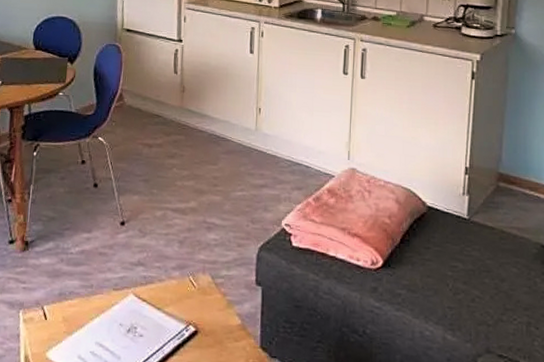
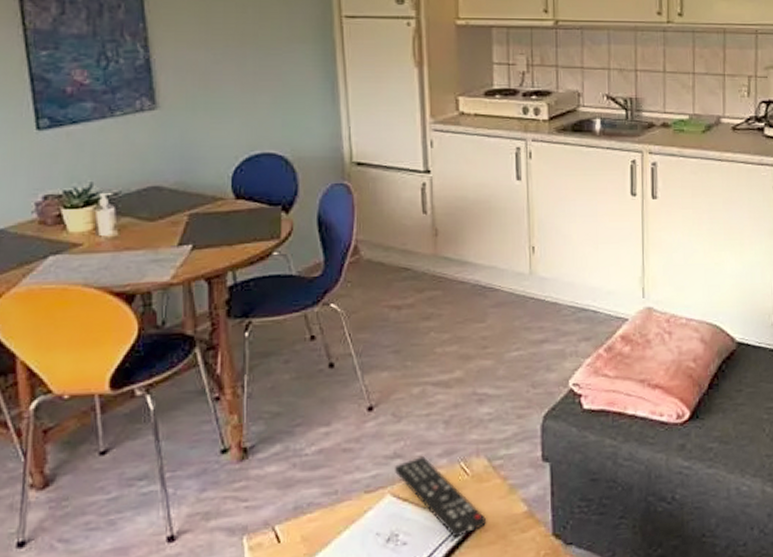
remote control: none [138,266,208,337] -> present [395,455,487,538]

